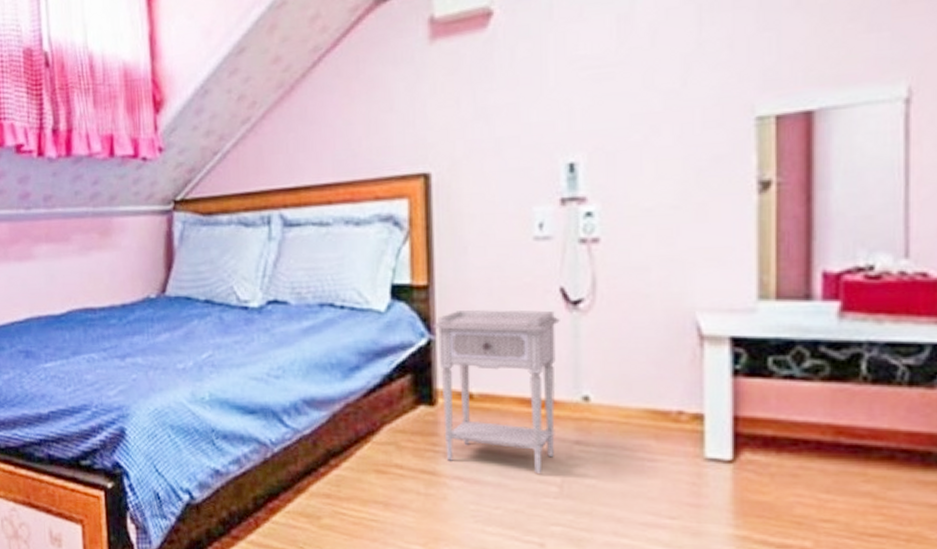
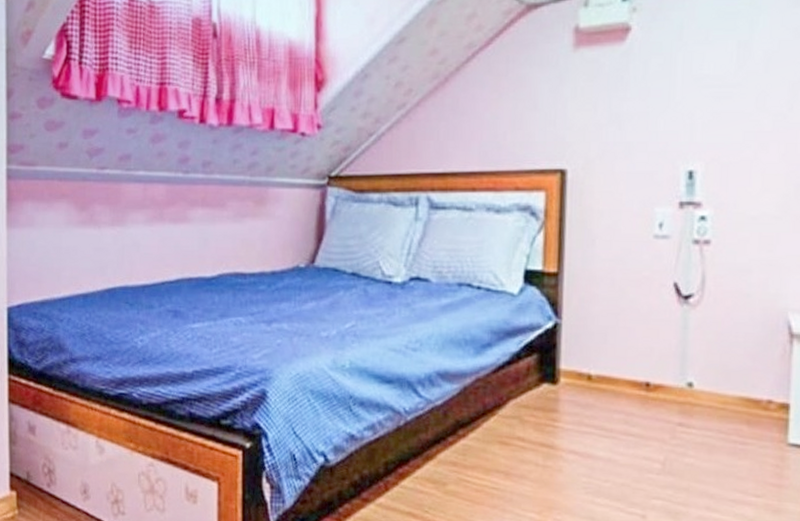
nightstand: present [433,309,560,474] -> none [560,297,672,451]

